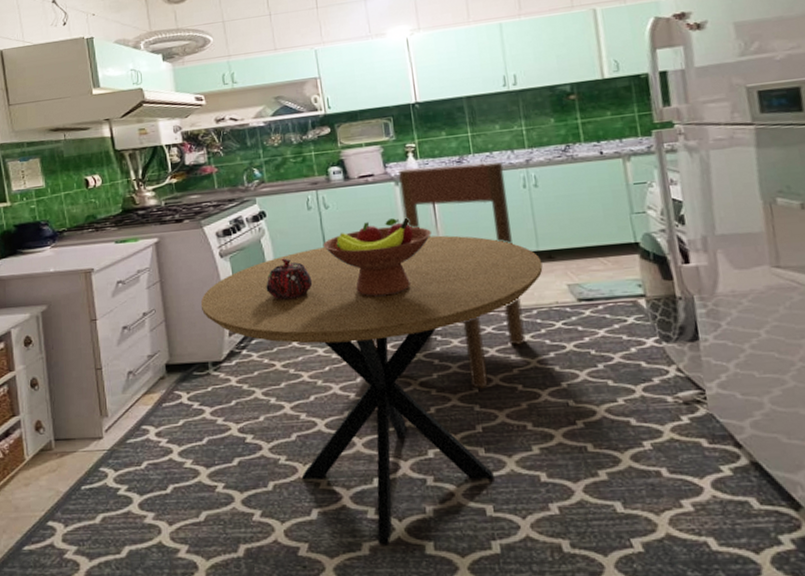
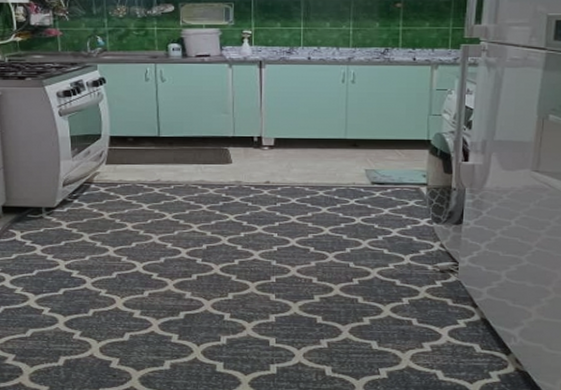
dining table: present [200,235,543,545] -> none [38,116,347,363]
teapot: present [266,258,313,300] -> none [100,122,144,160]
fruit bowl: present [323,217,431,297] -> none [156,97,255,165]
dining chair: present [372,161,526,389] -> none [192,53,328,248]

